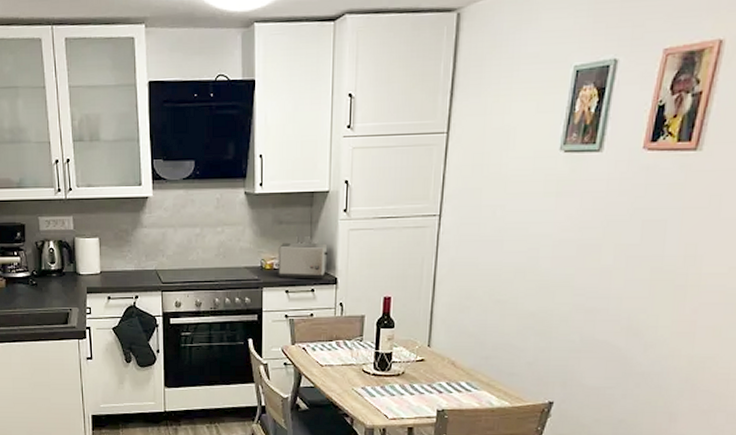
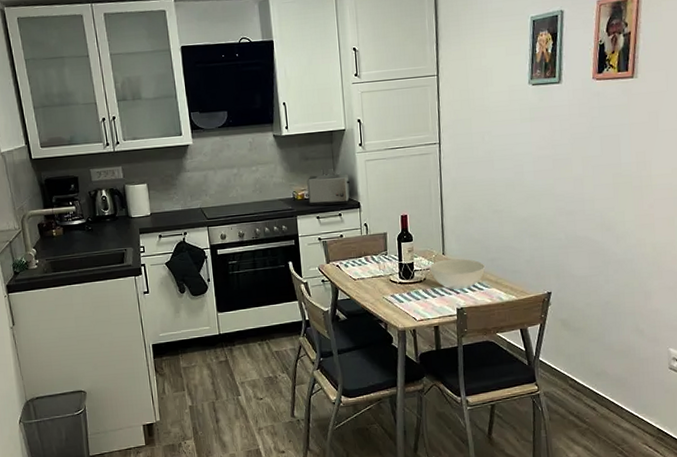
bowl: none [410,352,478,389] -> present [429,258,486,290]

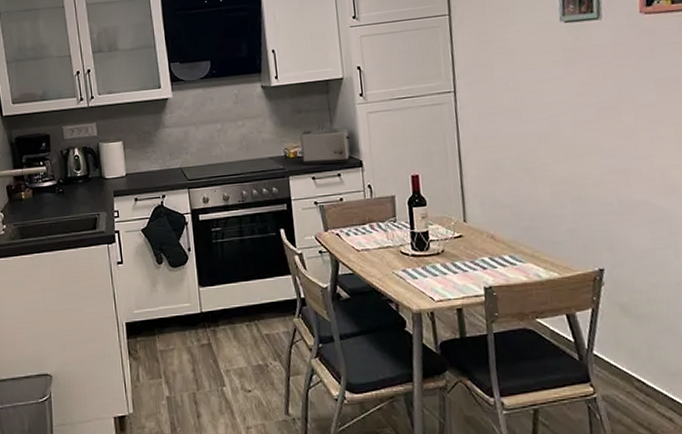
bowl: present [429,258,486,290] -> none [448,226,518,265]

